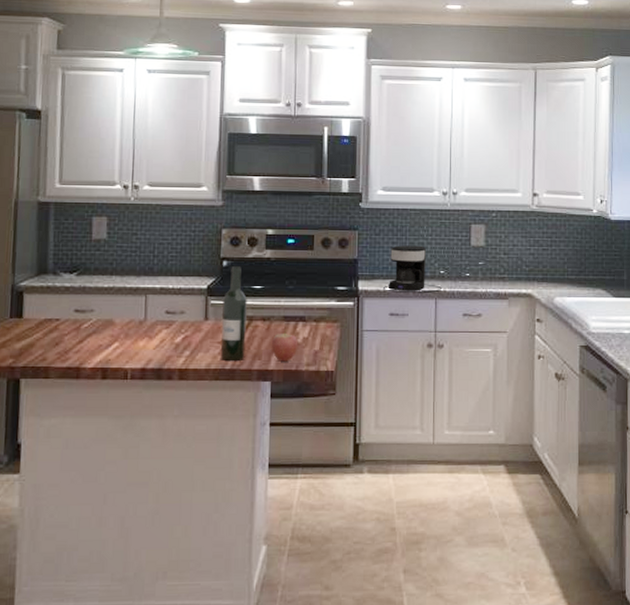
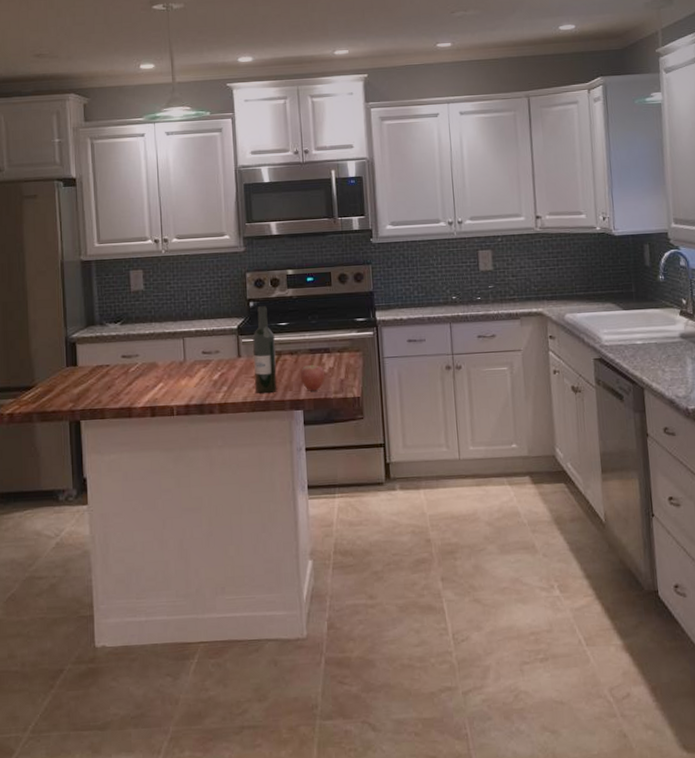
coffee maker: present [382,245,442,294] -> none [399,274,455,320]

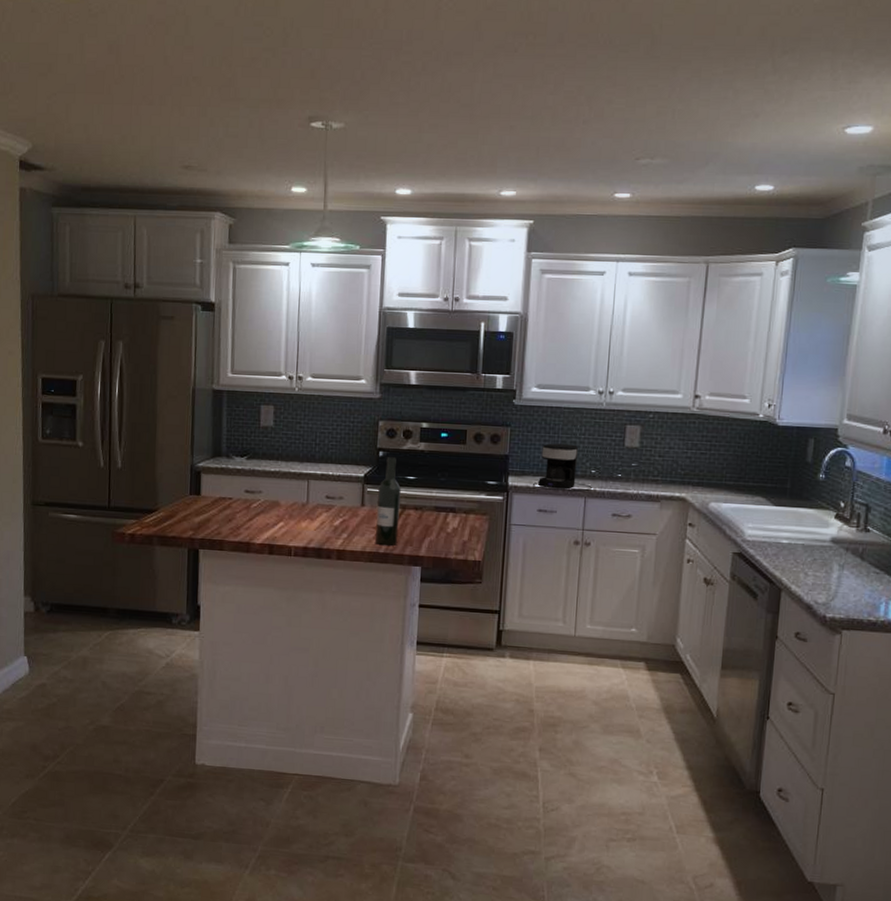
fruit: present [300,361,325,391] -> none [422,519,448,549]
coffee maker: none [399,274,455,320] -> present [532,443,592,492]

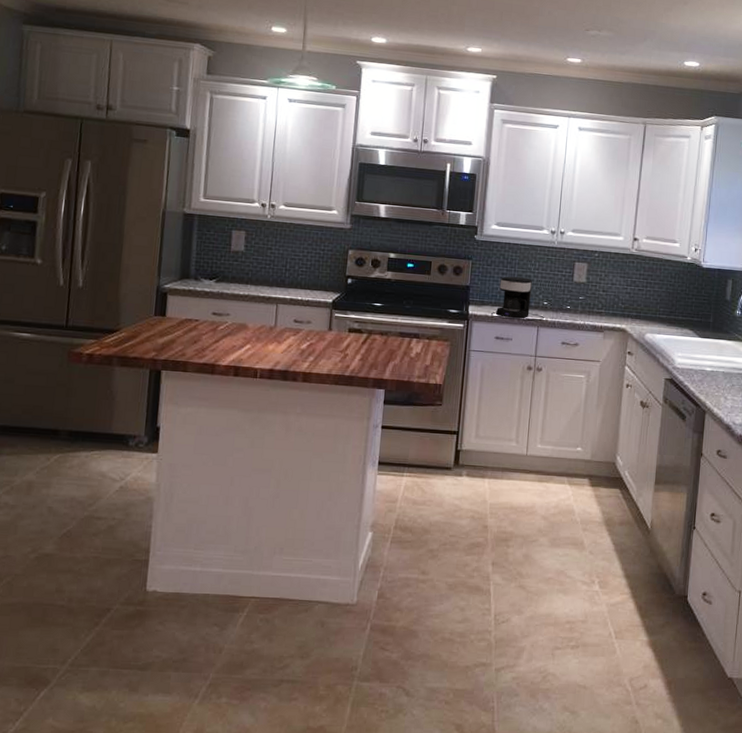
wine bottle: present [374,457,401,546] -> none [340,284,368,369]

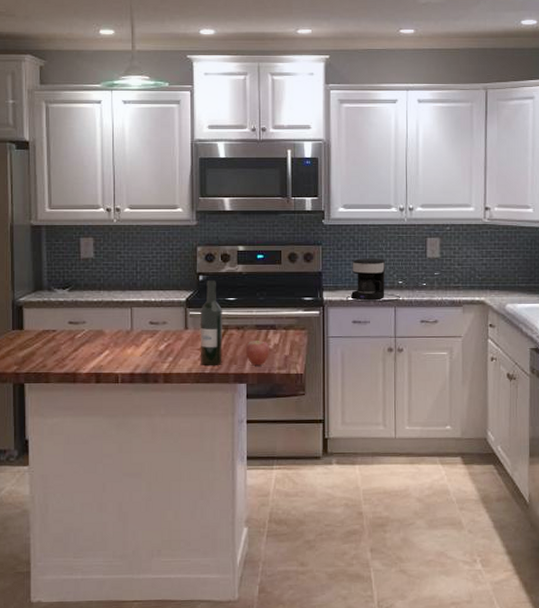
wine bottle: none [340,284,368,369] -> present [200,280,222,365]
fruit: none [386,344,412,373] -> present [245,337,270,366]

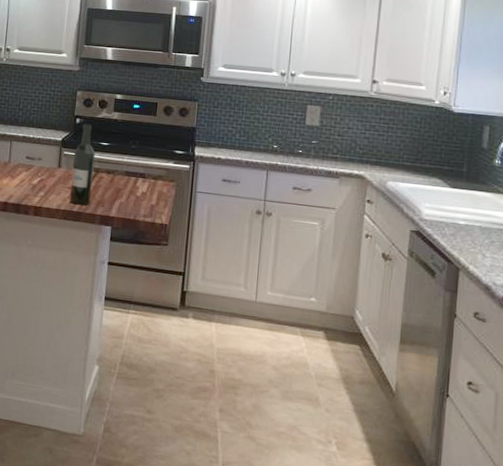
fruit: present [245,337,270,366] -> none [113,183,138,211]
coffee maker: present [345,258,400,303] -> none [217,118,274,165]

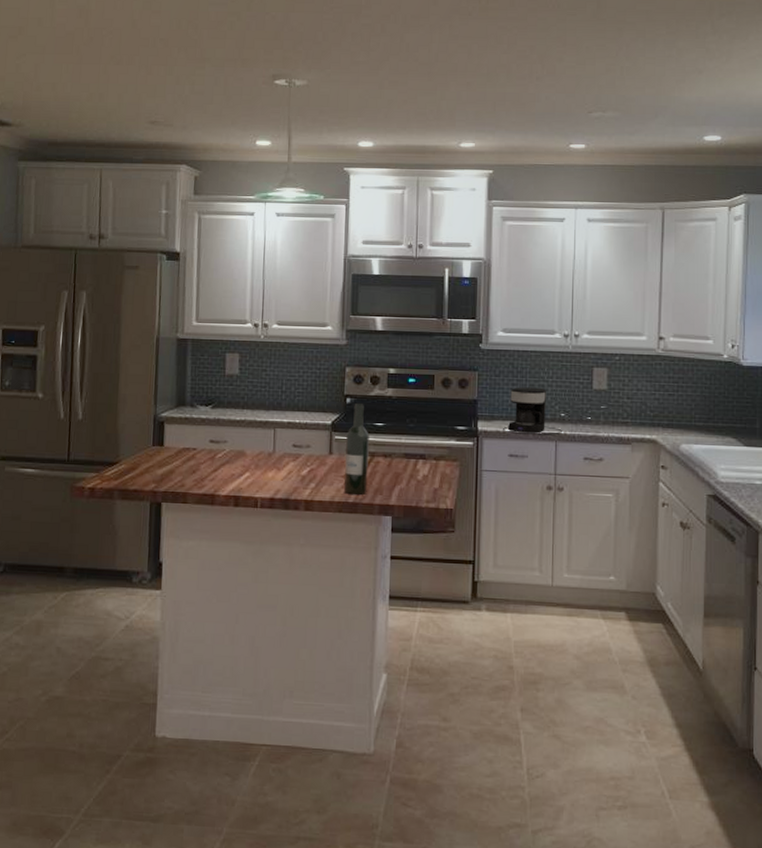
coffee maker: none [217,118,274,165] -> present [502,387,562,436]

